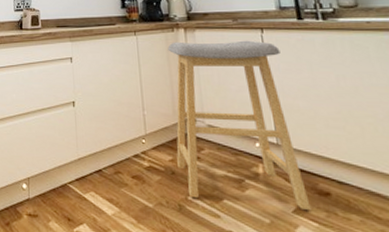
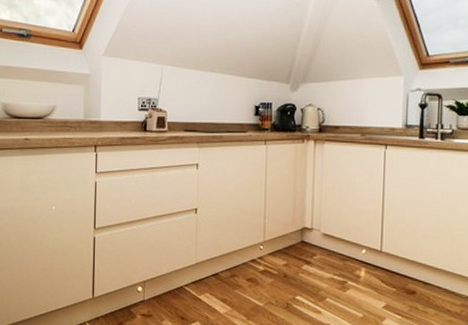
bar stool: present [168,40,311,210] -> none [289,153,399,306]

